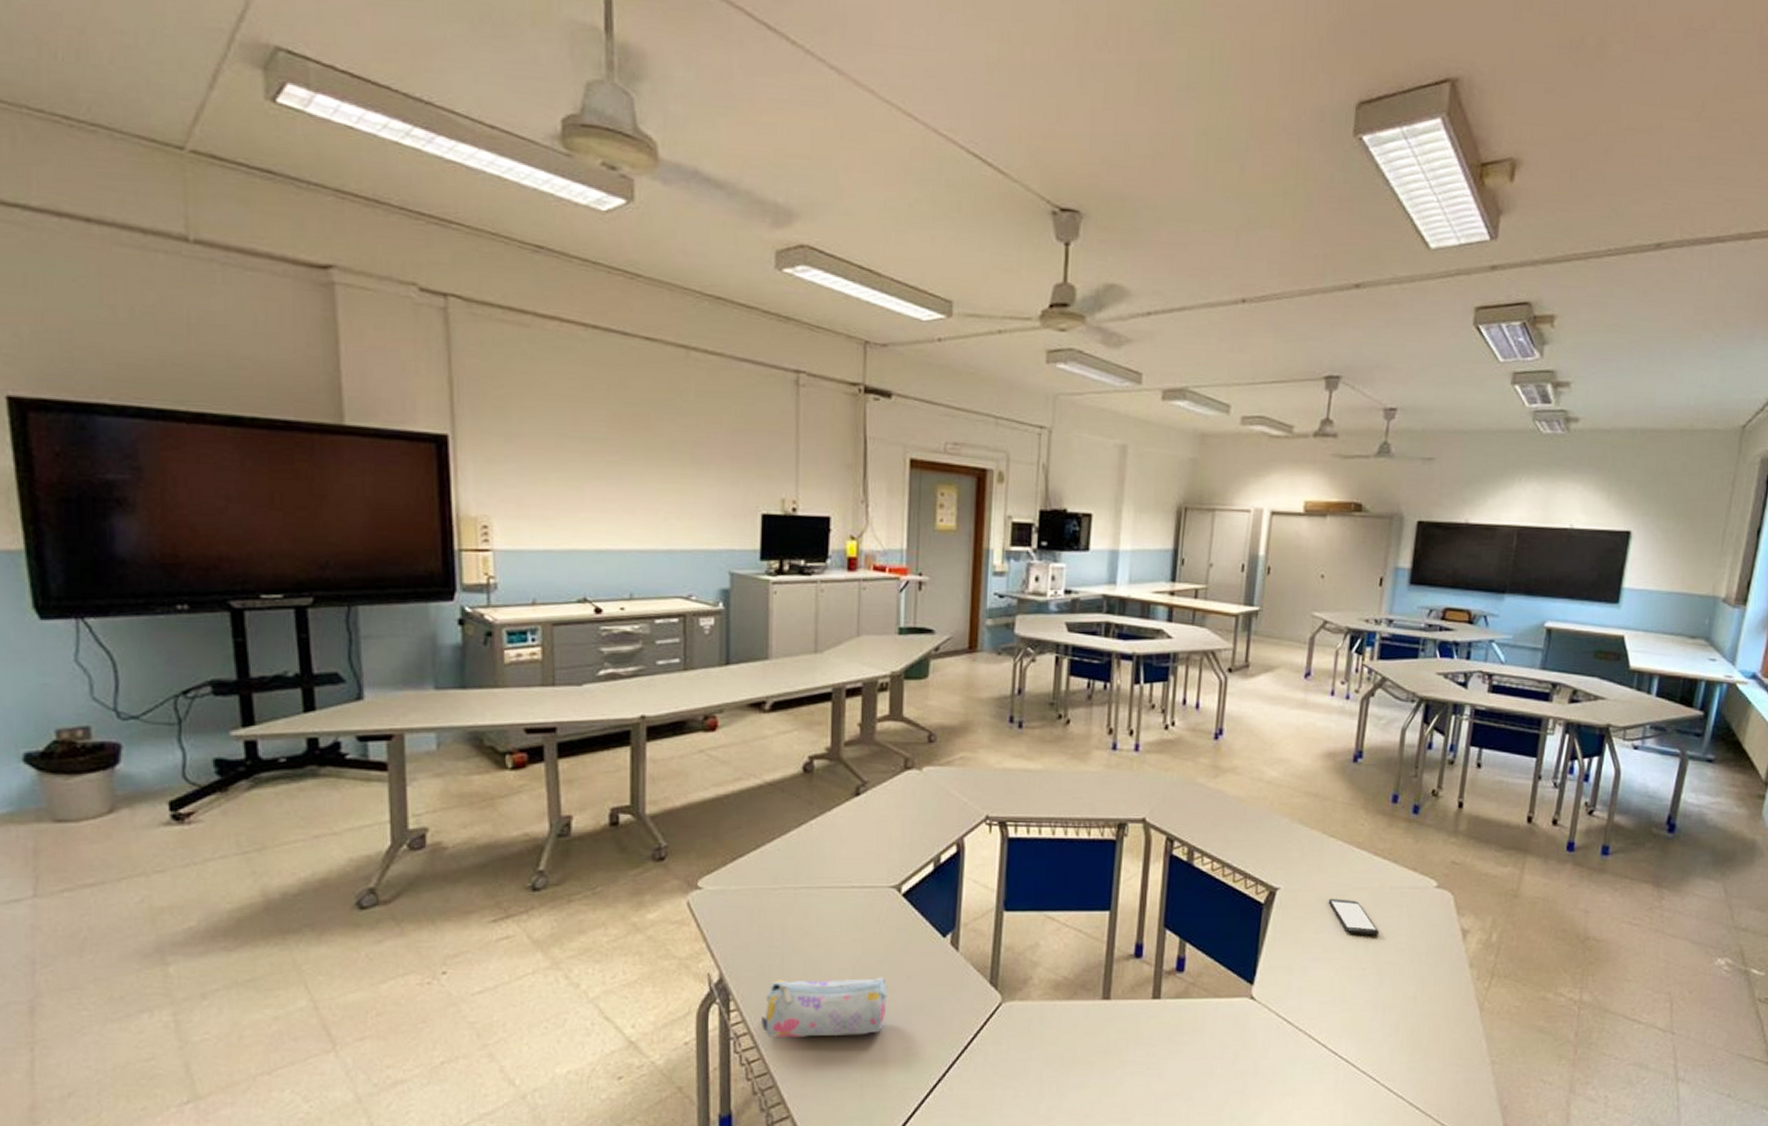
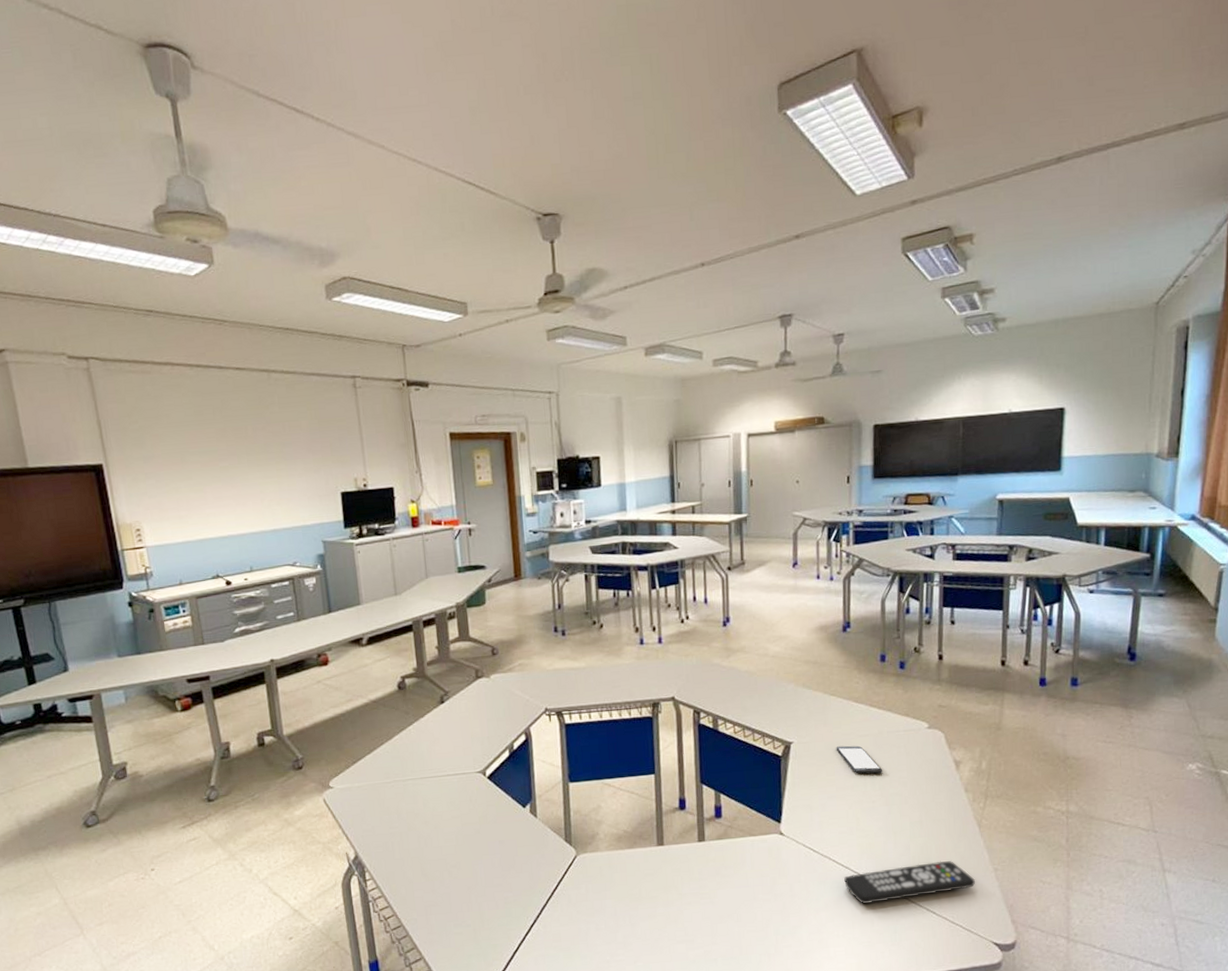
pencil case: present [761,977,888,1039] -> none [391,843,486,899]
remote control: none [1319,1047,1468,1091] -> present [844,861,975,904]

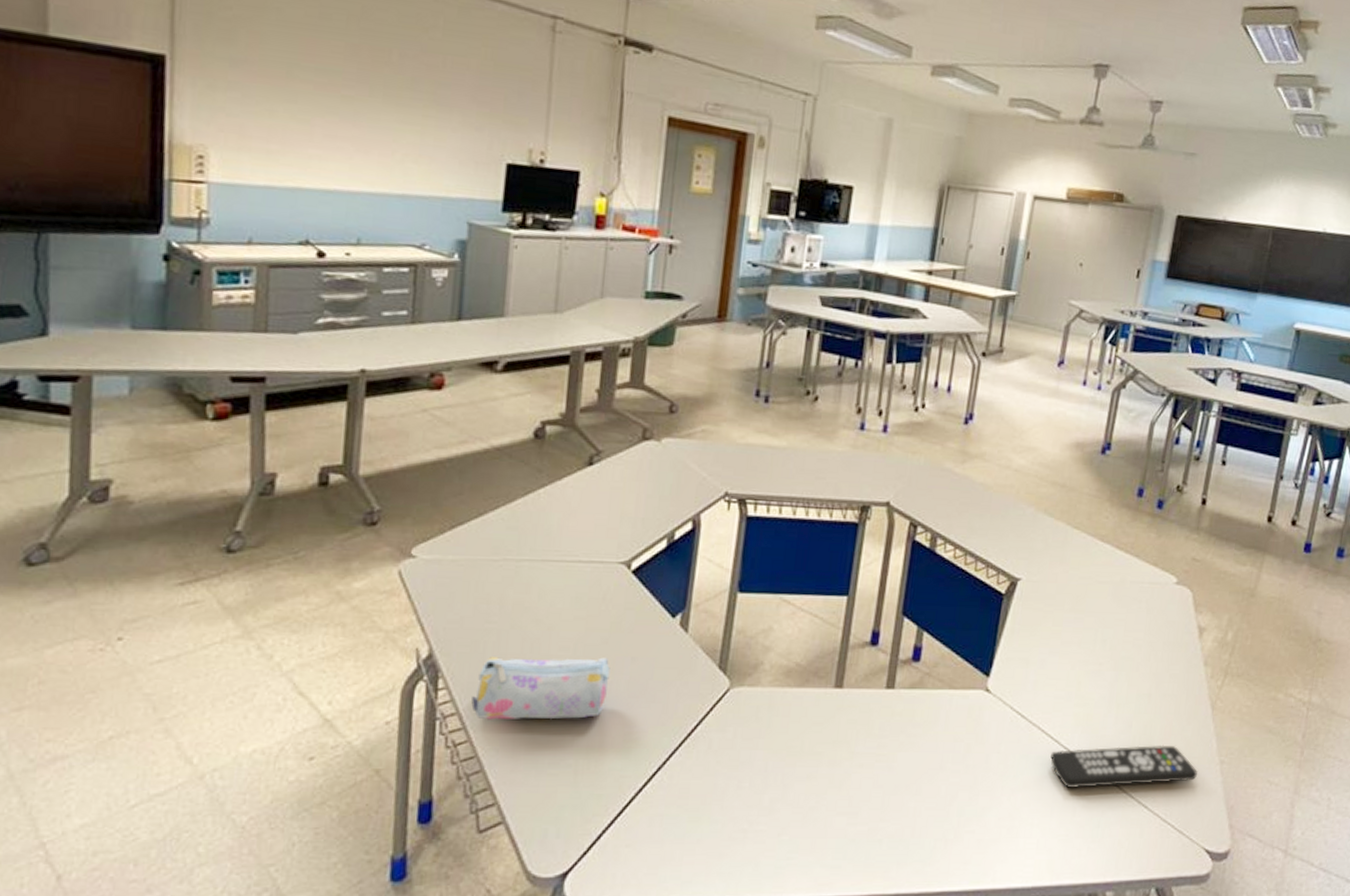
pencil case: none [391,843,486,899] -> present [471,657,610,720]
smartphone: present [836,745,883,774] -> none [1069,591,1118,630]

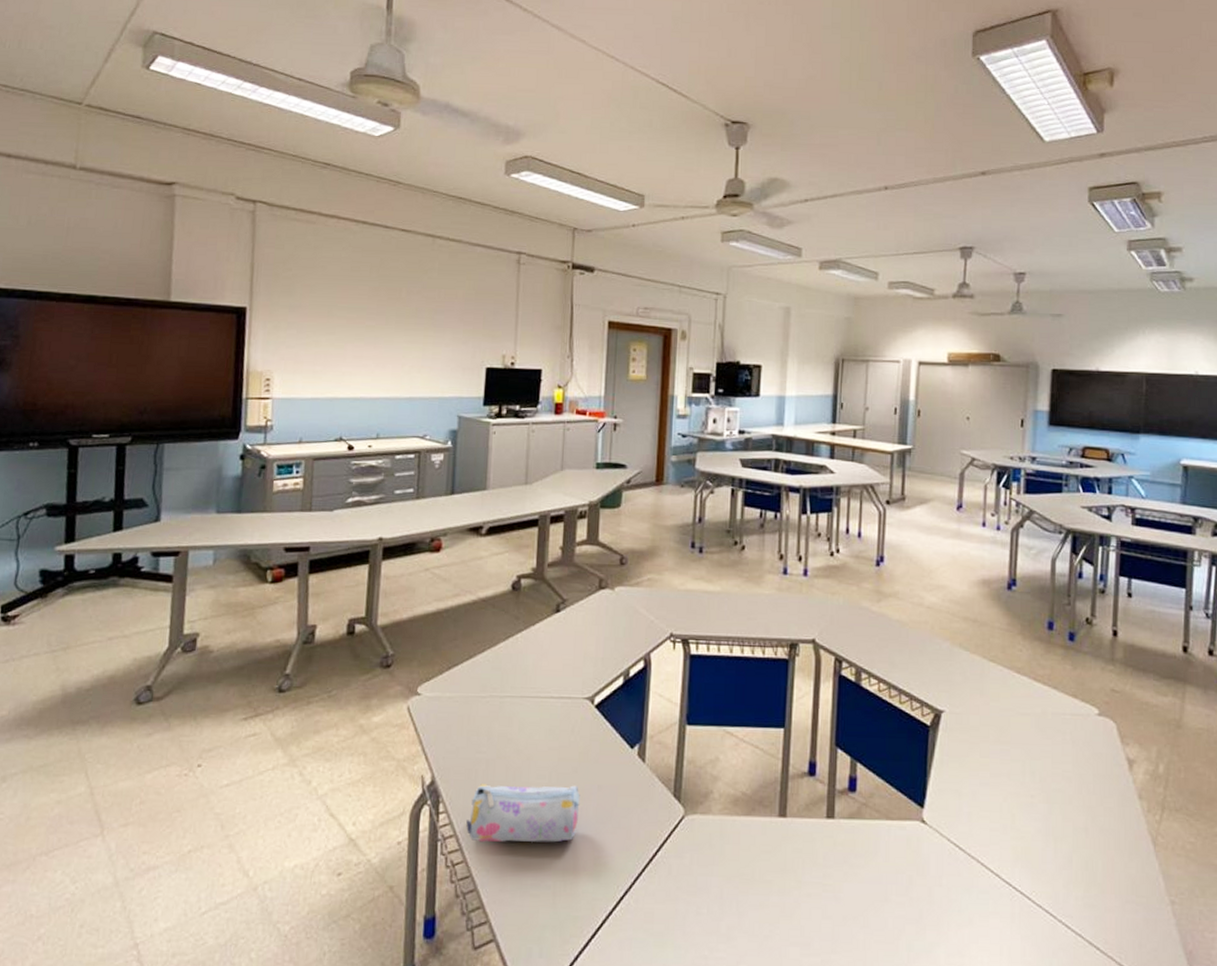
remote control: present [1050,745,1197,788] -> none [993,882,1148,926]

